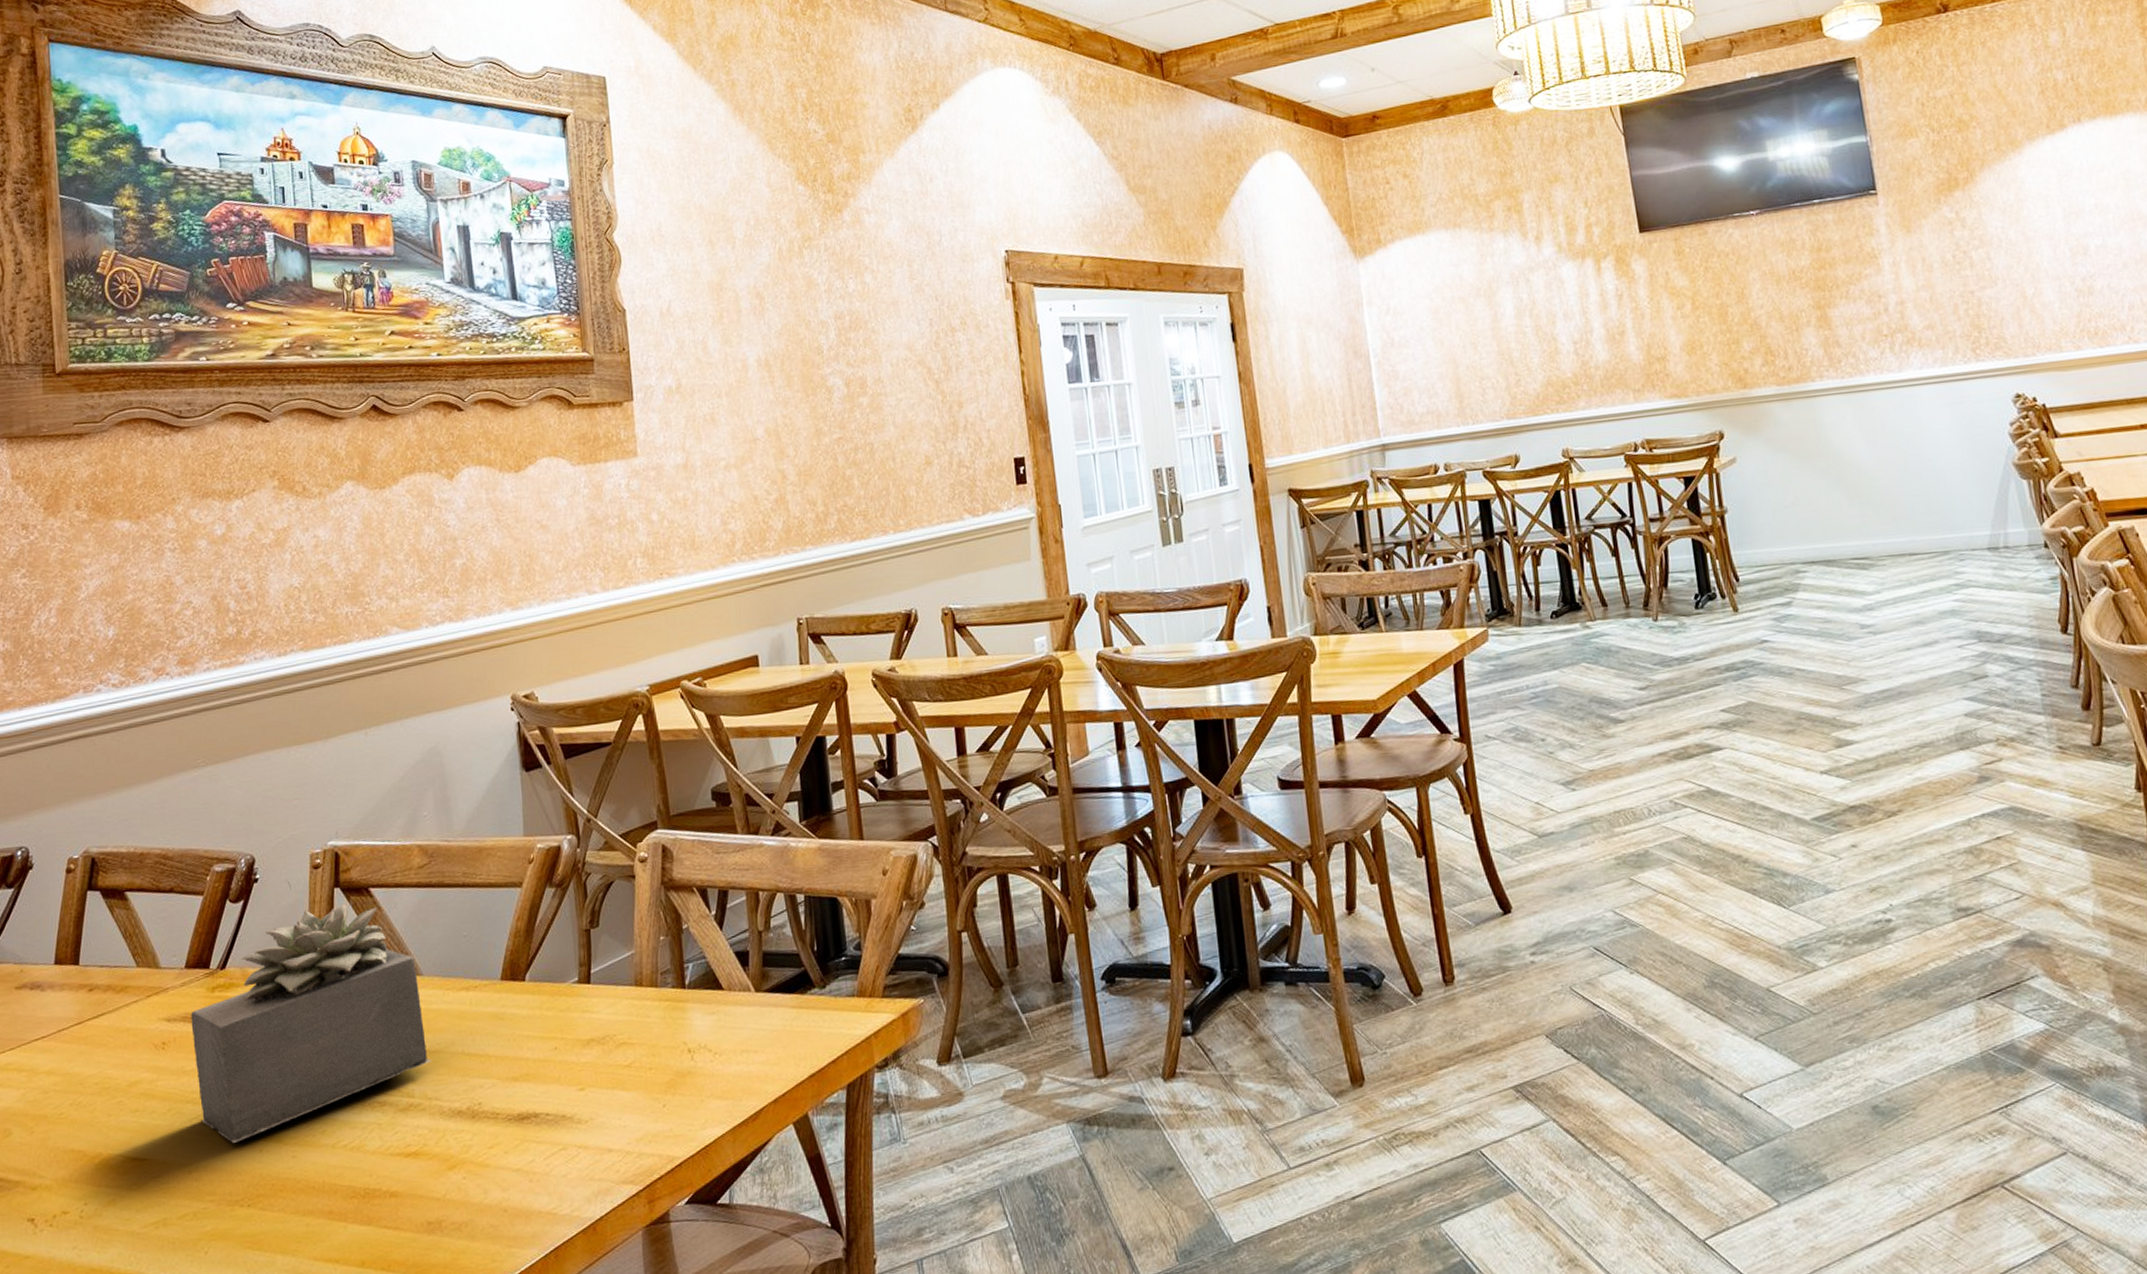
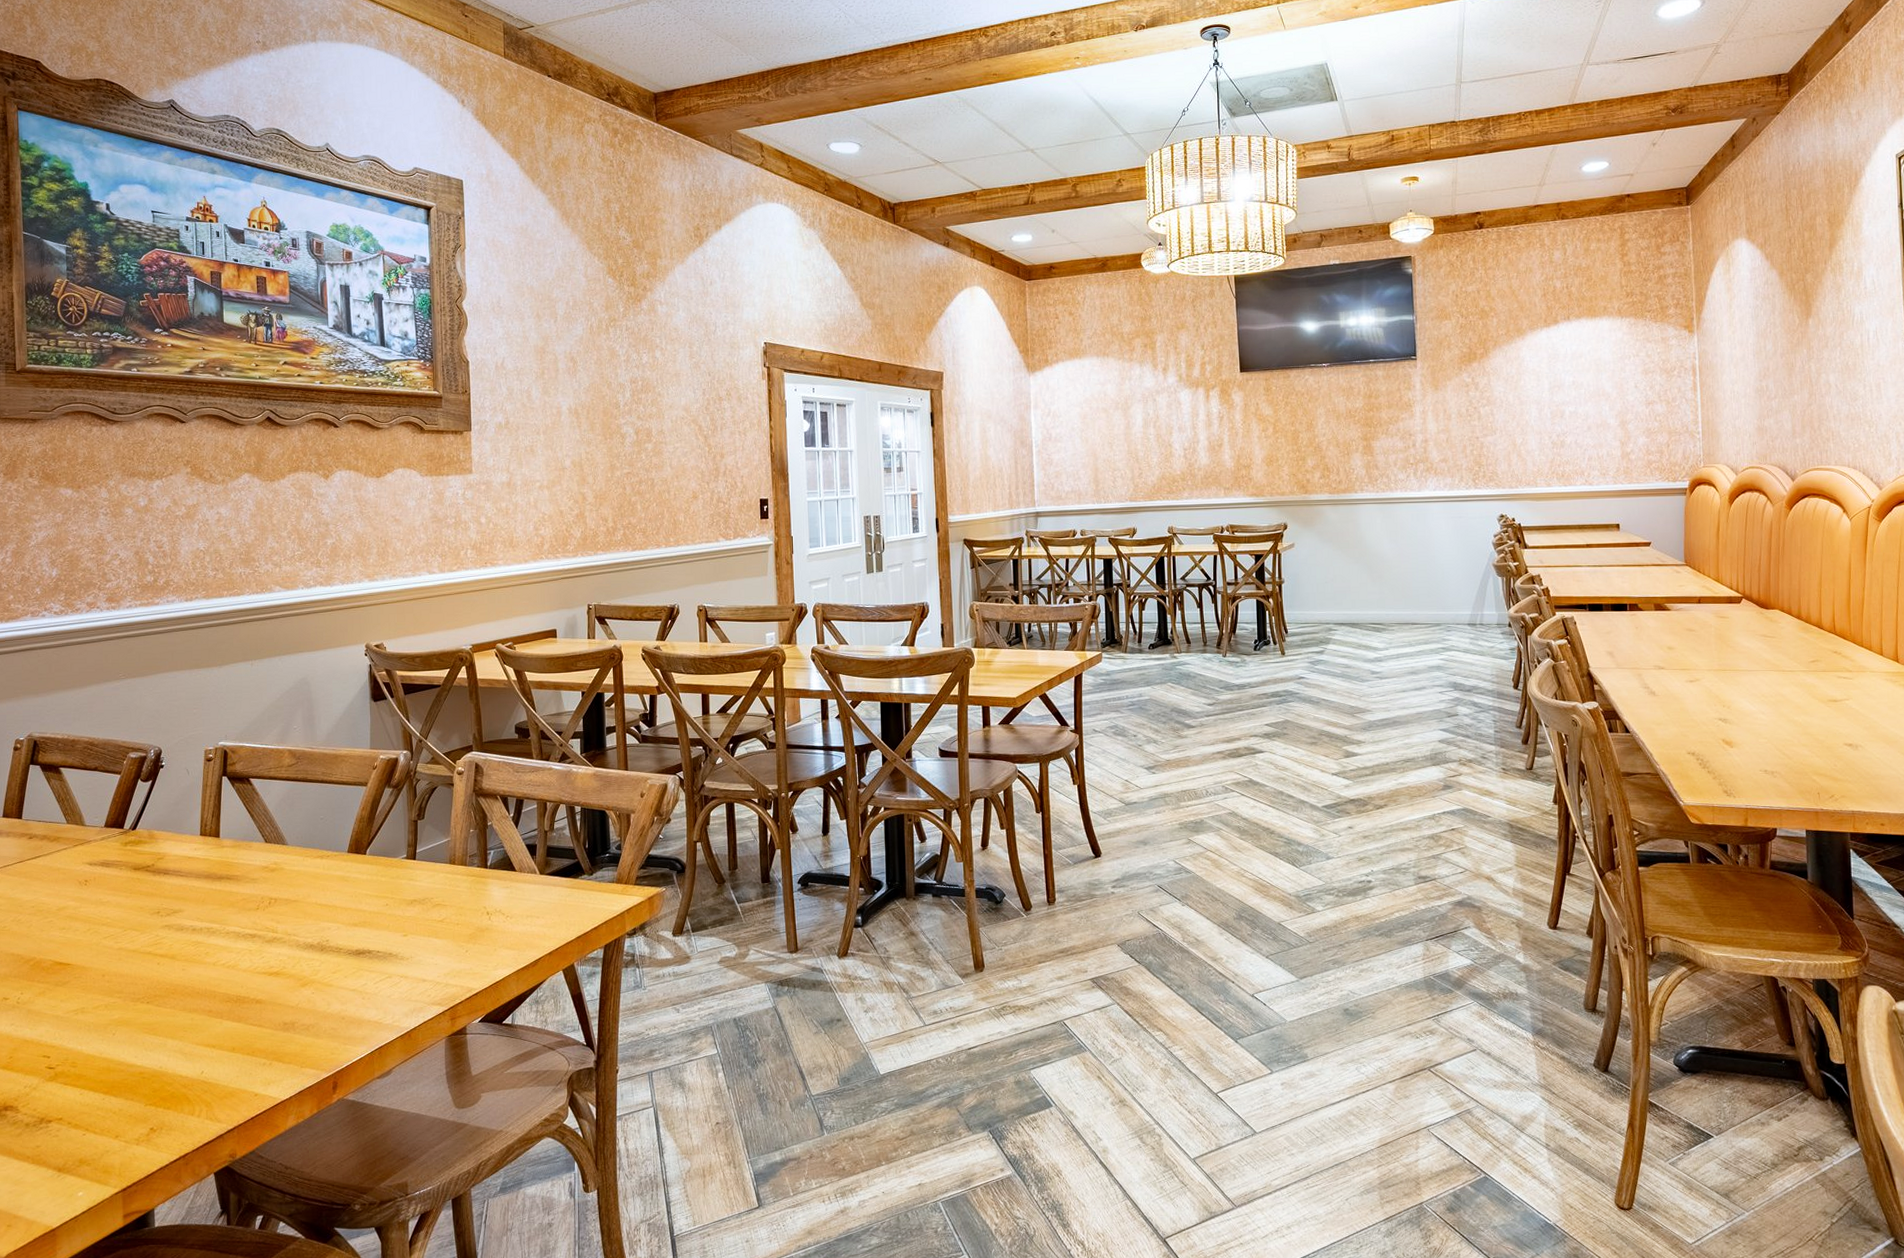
succulent plant: present [190,903,431,1143] -> none [108,788,292,957]

